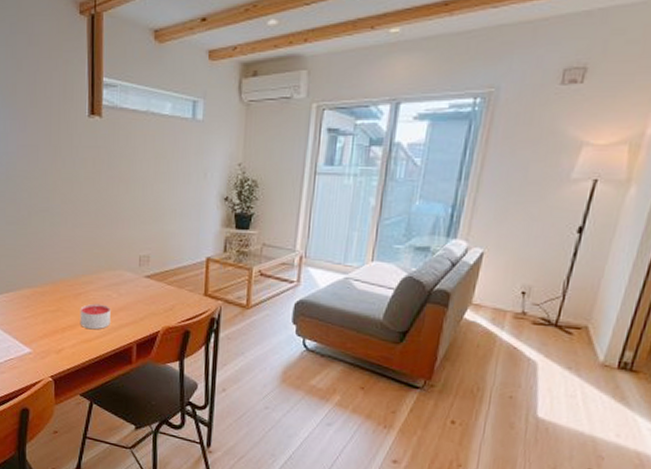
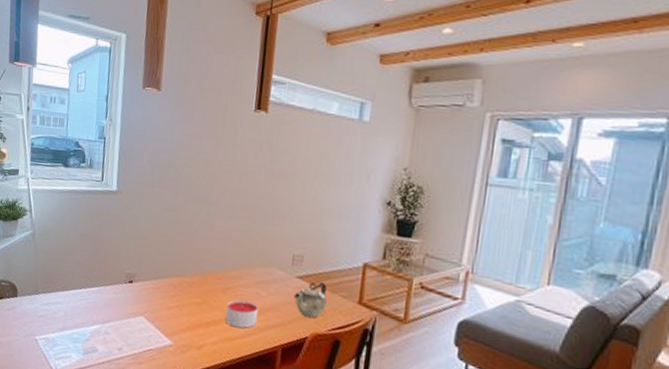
teapot: none [144,279,176,314] -> present [294,282,328,319]

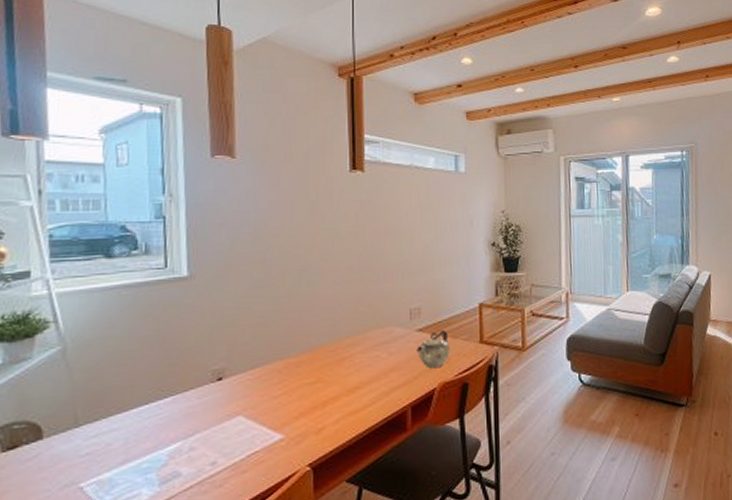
candle: present [225,300,258,329] -> none [344,367,380,399]

